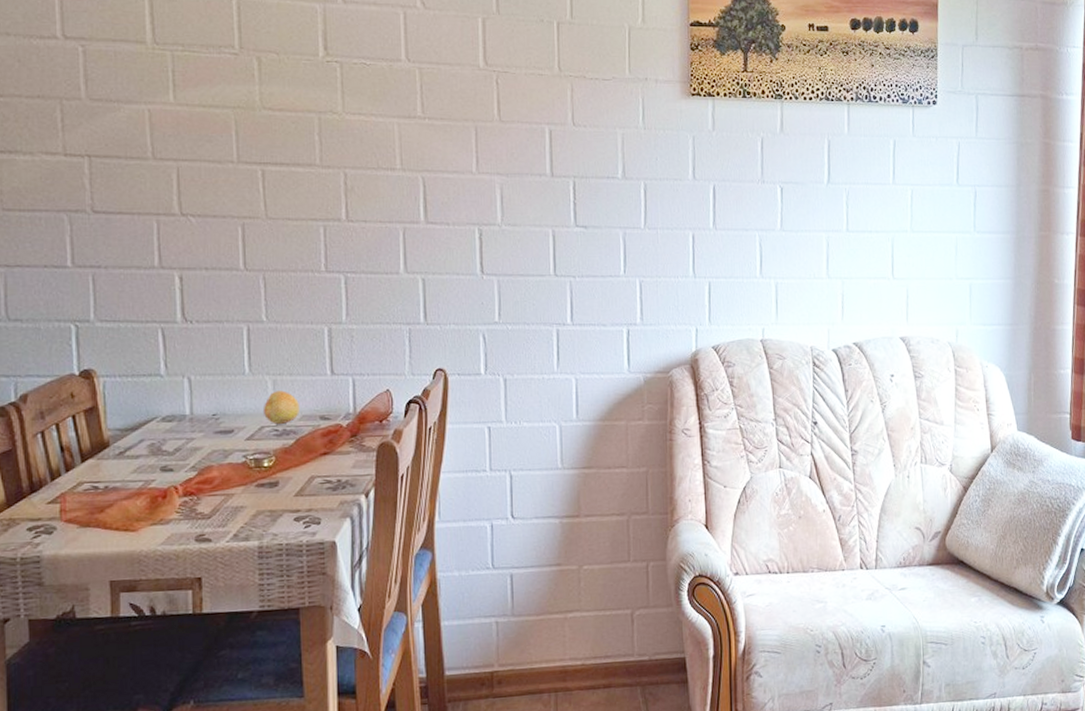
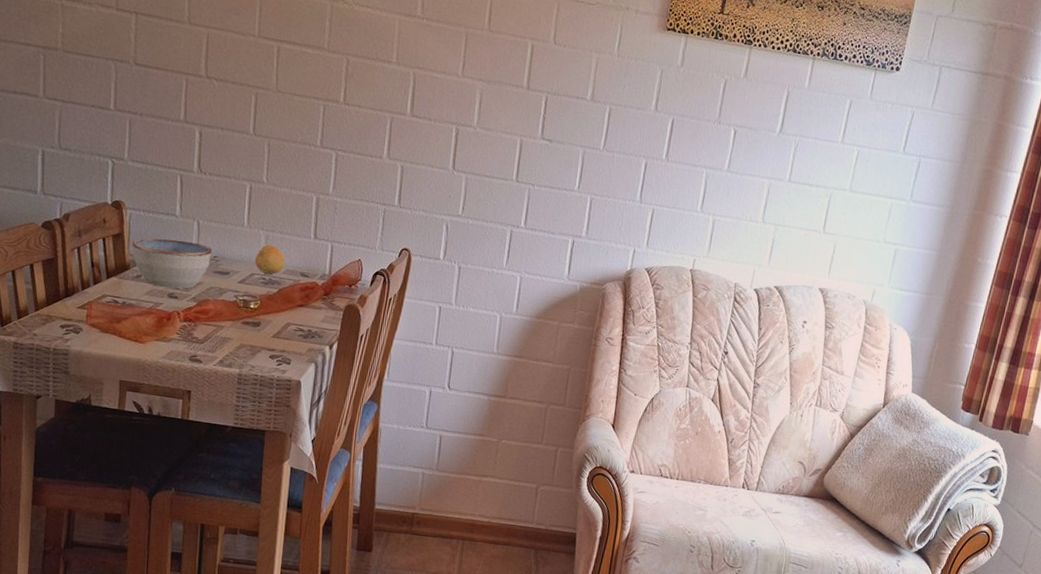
bowl: none [109,402,210,462] -> present [131,238,213,289]

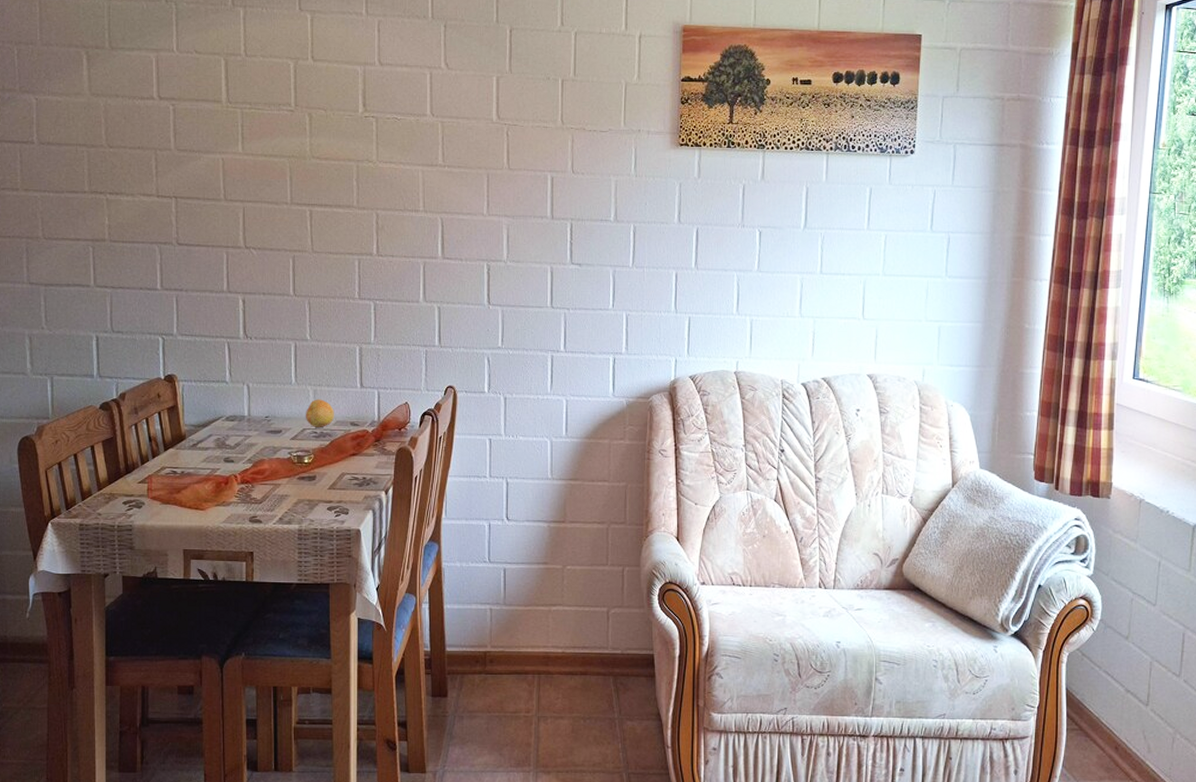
bowl: present [131,238,213,289] -> none [186,405,264,453]

